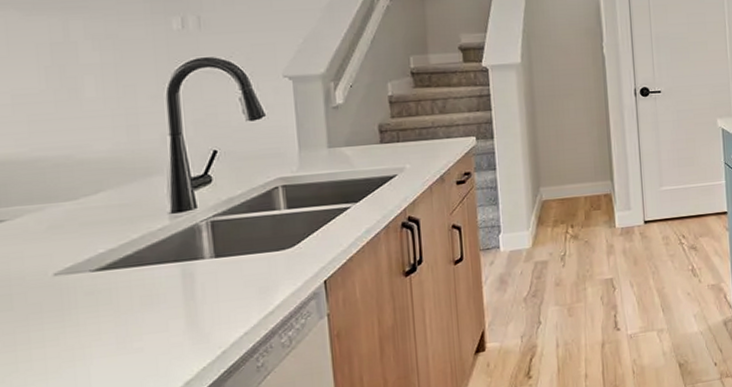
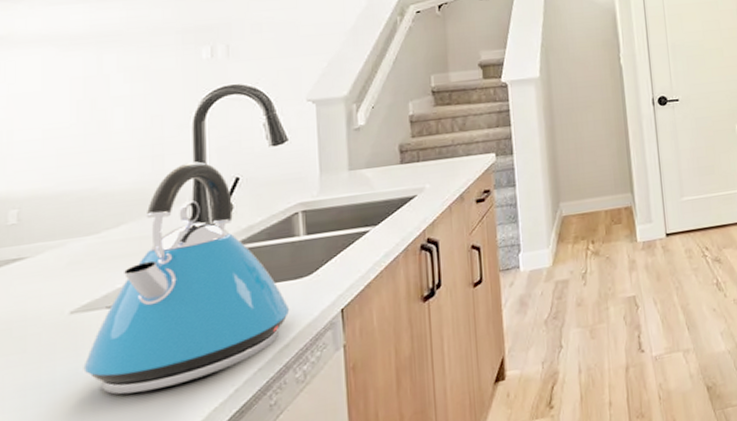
kettle: none [71,133,274,353] -> present [83,161,290,395]

